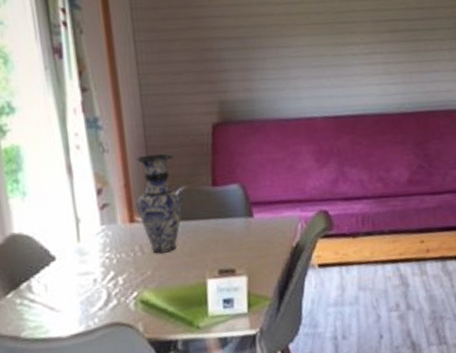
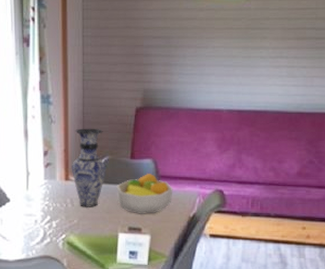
fruit bowl: none [198,200,269,254] -> present [116,173,173,215]

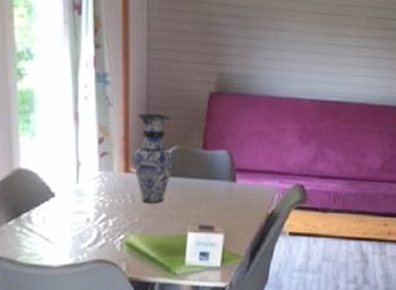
fruit bowl: present [116,173,173,215] -> none [186,165,250,212]

